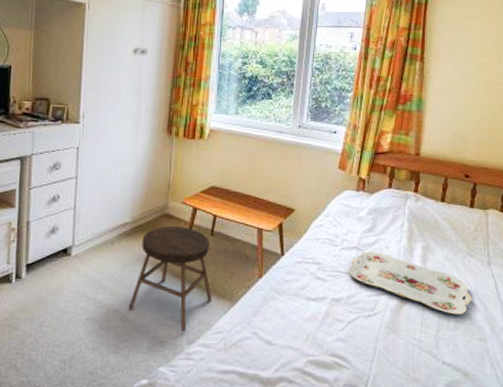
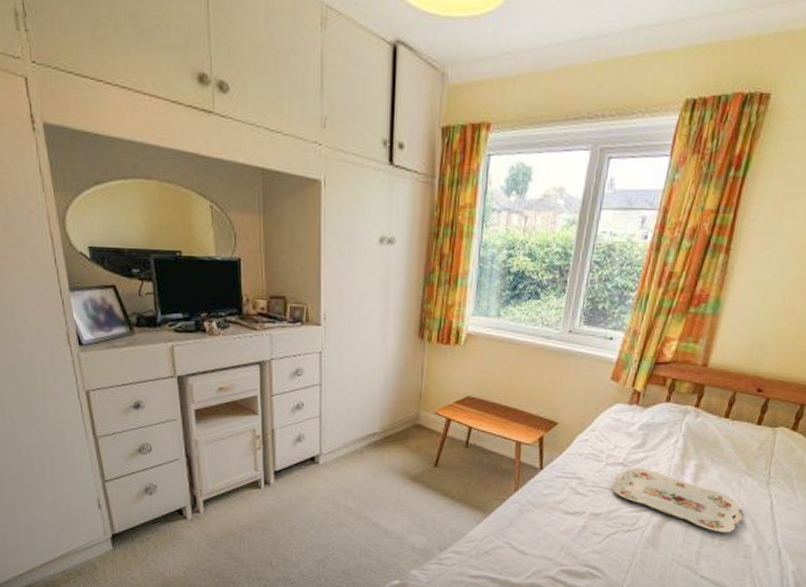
stool: present [128,226,212,333] -> none [379,437,465,540]

